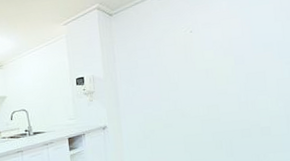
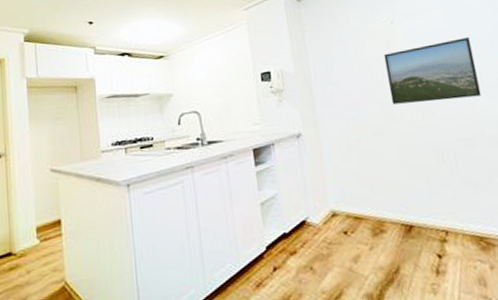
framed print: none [180,43,262,103] -> present [384,37,482,105]

